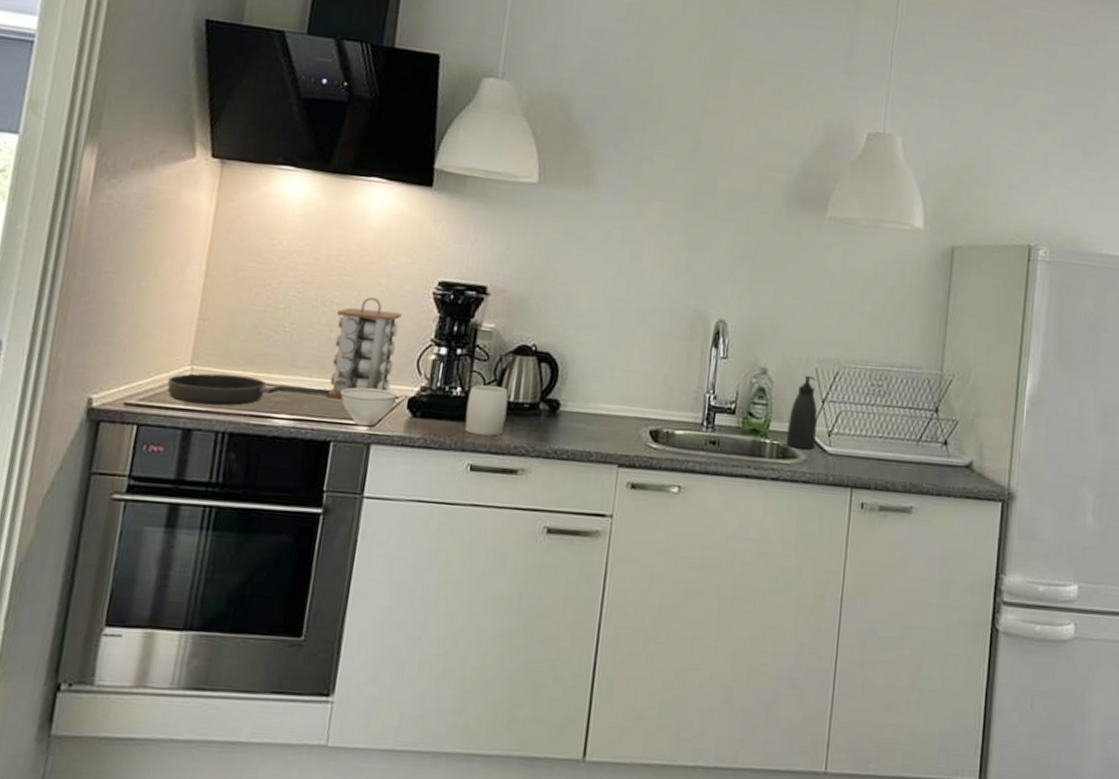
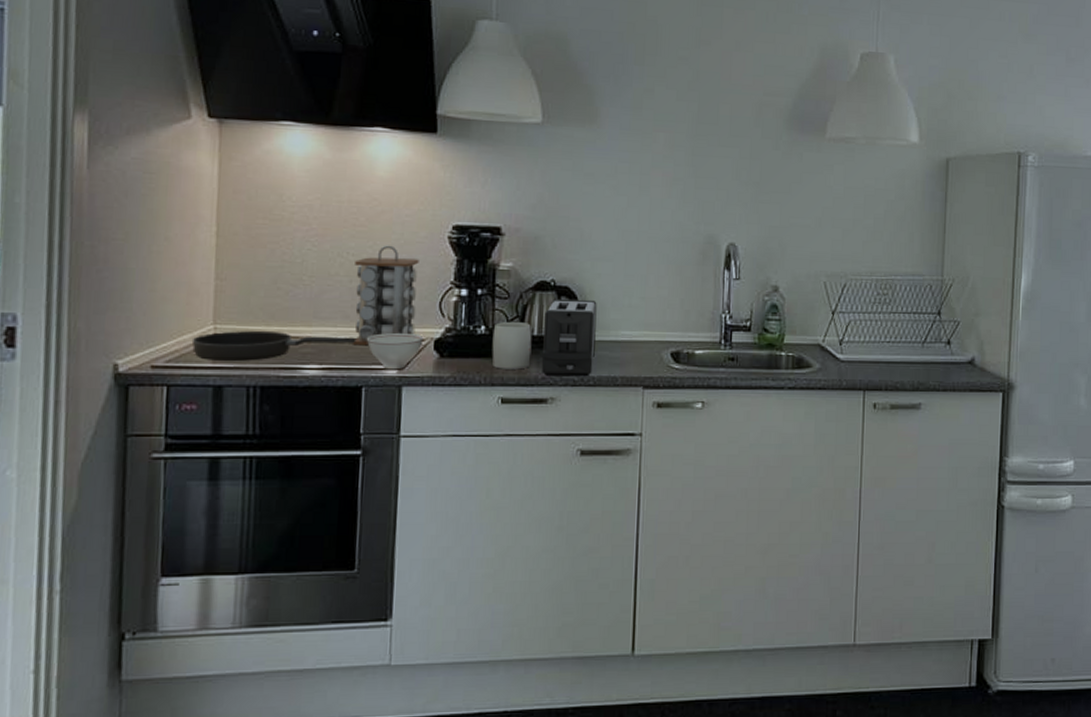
toaster: none [515,365,578,450] -> present [542,298,597,377]
soap dispenser: present [786,375,818,450] -> none [801,289,829,359]

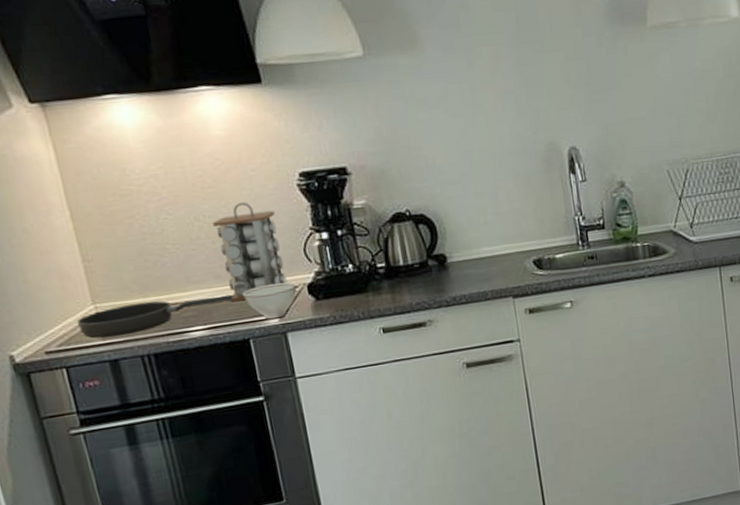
mug: present [491,321,532,370] -> none [360,254,403,303]
toaster: present [542,298,597,377] -> none [406,223,463,301]

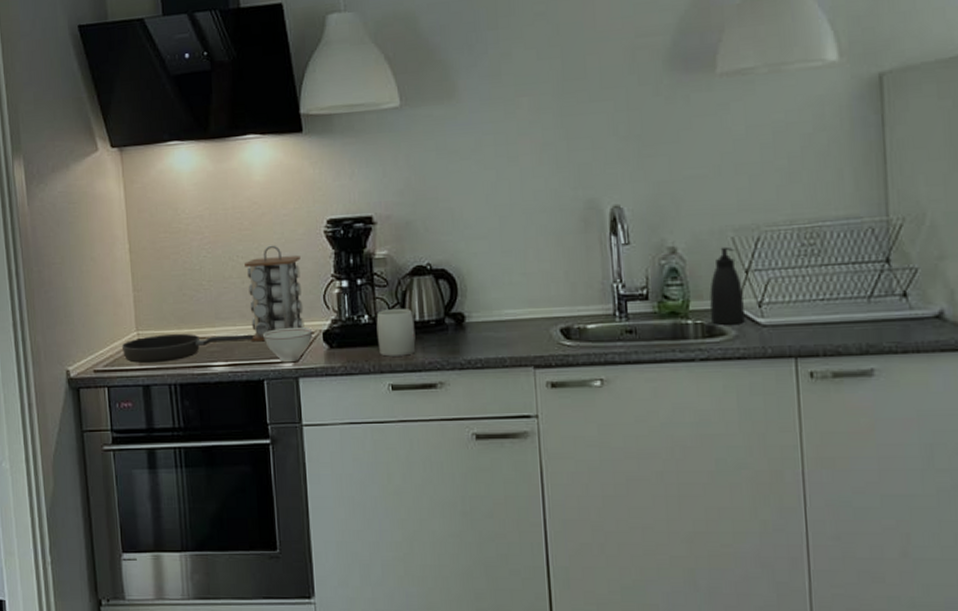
mug: none [360,254,403,303] -> present [376,308,416,357]
soap dispenser: none [652,178,681,245] -> present [709,246,745,325]

